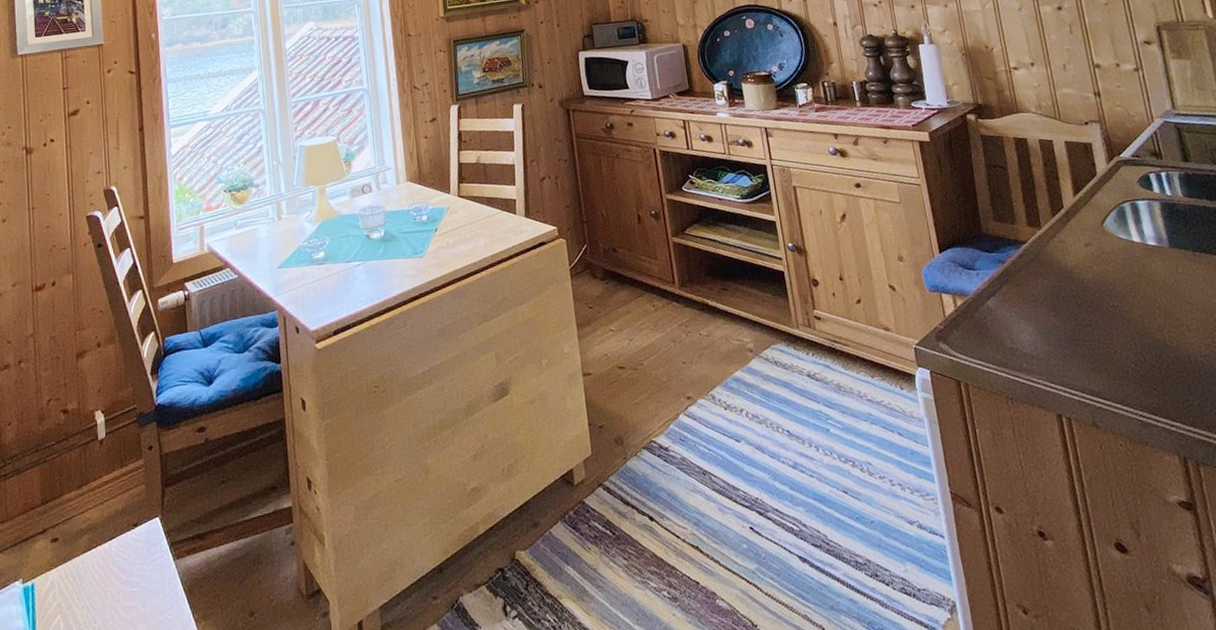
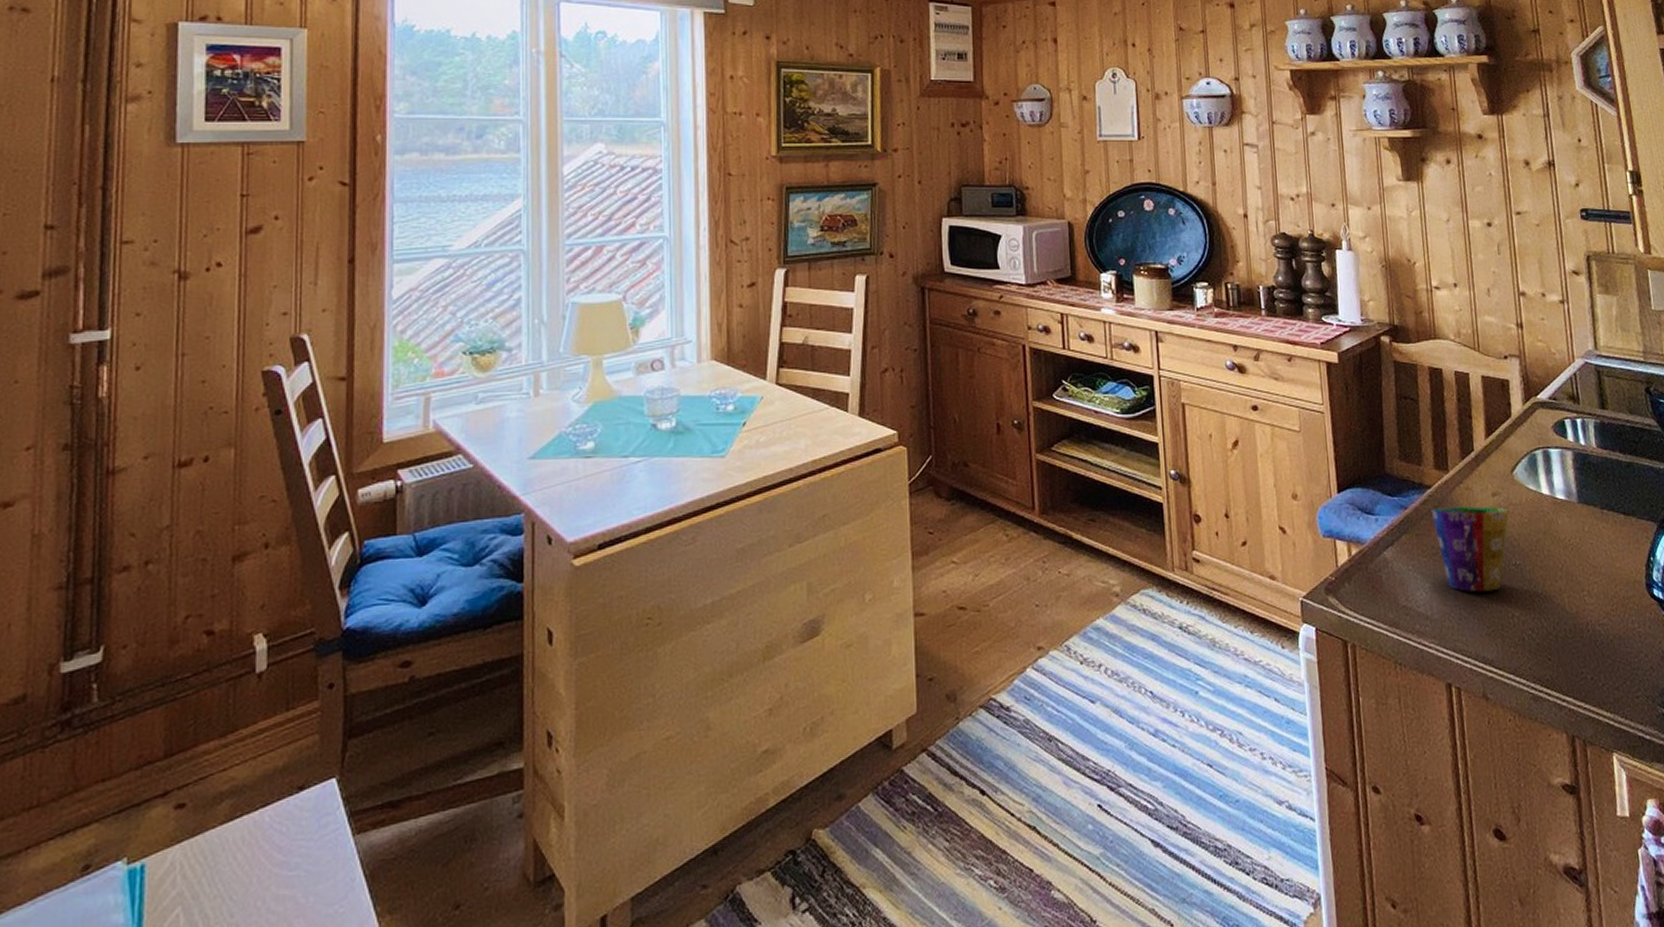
cup: none [1027,256,1103,333] -> present [1431,506,1509,592]

